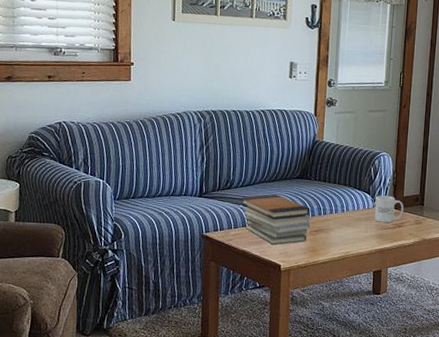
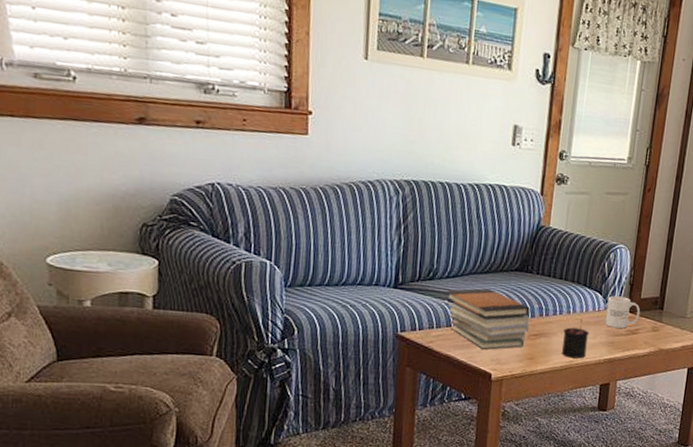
candle: none [339,215,362,250] -> present [562,318,590,359]

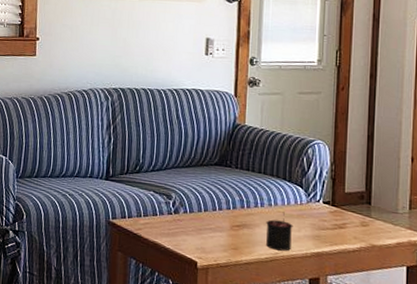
book stack: present [446,288,530,350] -> none [152,181,232,239]
mug: present [605,295,641,329] -> none [308,189,346,223]

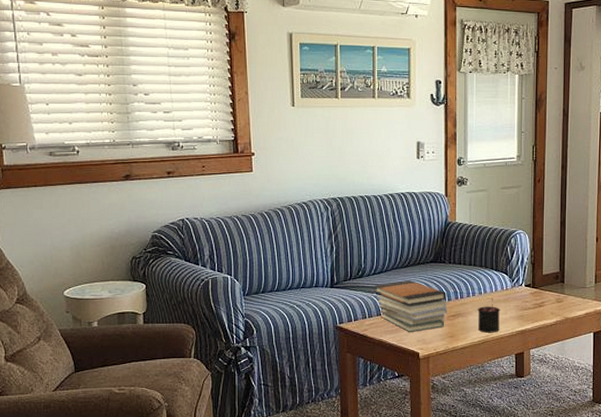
book stack: none [152,181,232,239] -> present [375,280,447,332]

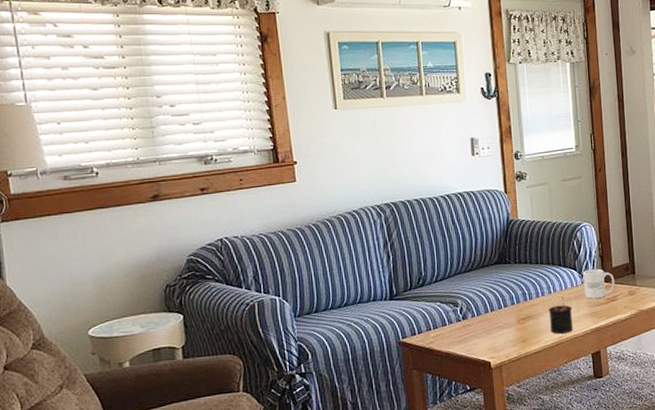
book stack: present [375,280,447,332] -> none [437,285,517,341]
mug: none [513,275,544,303] -> present [582,269,615,299]

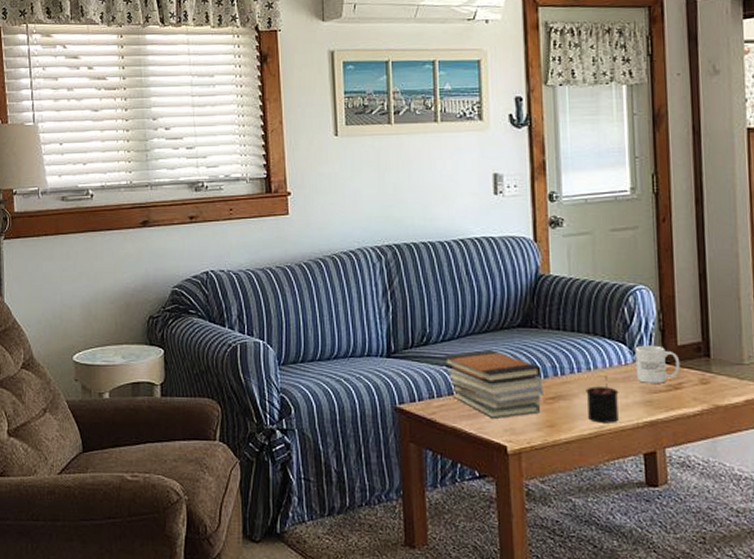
book stack: none [437,285,517,341] -> present [444,350,544,418]

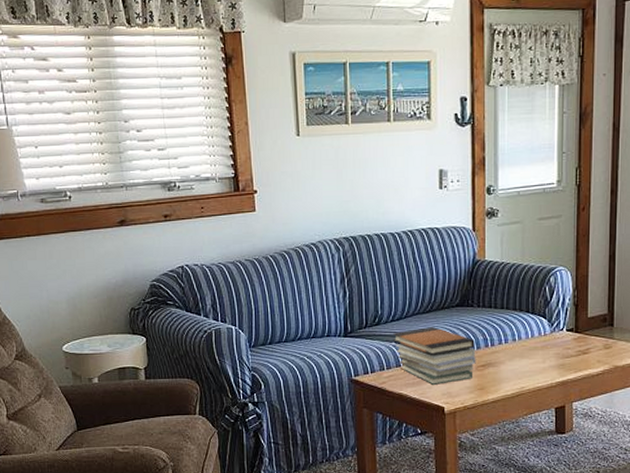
candle: present [586,375,619,423] -> none [511,344,538,384]
mug: present [635,345,681,383] -> none [552,318,589,350]

